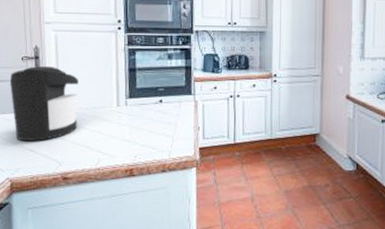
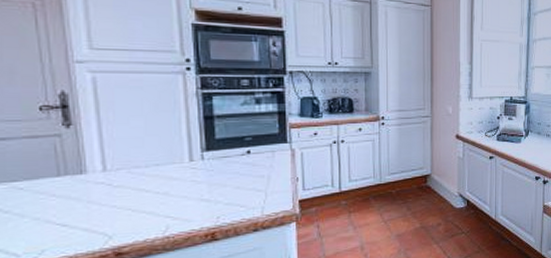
coffee maker: present [10,65,79,142] -> none [22,116,134,215]

